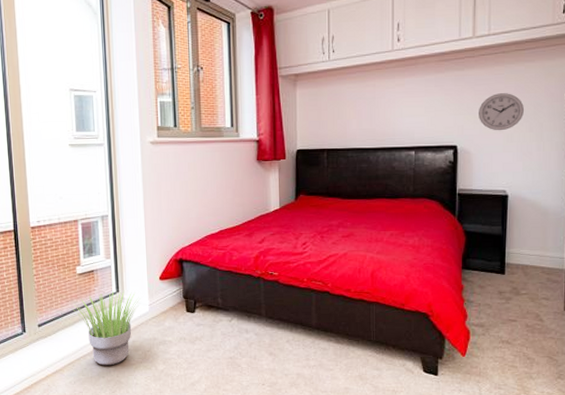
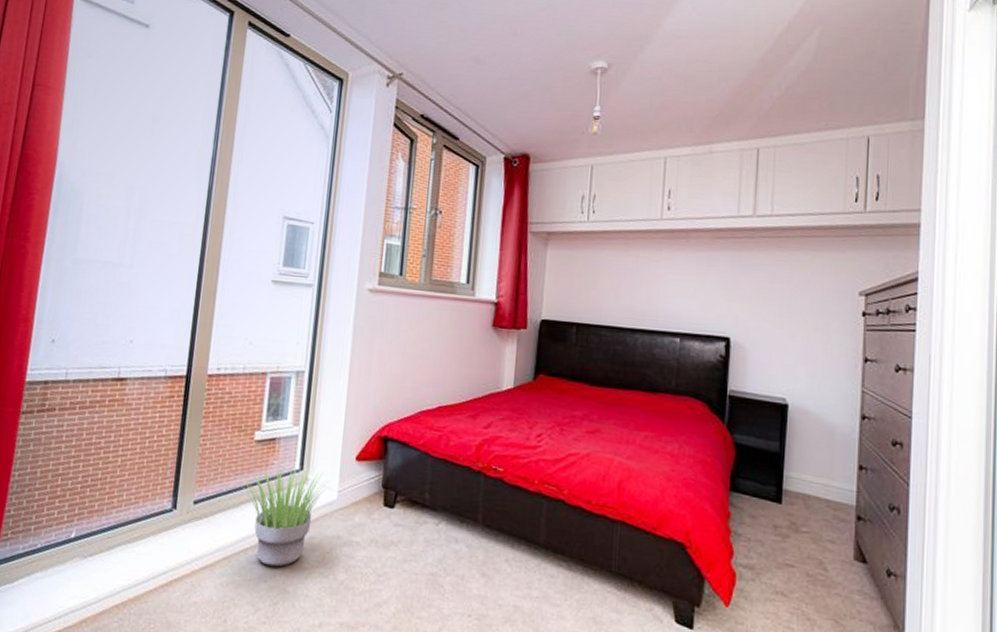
wall clock: present [479,93,524,131] -> none [756,282,809,327]

